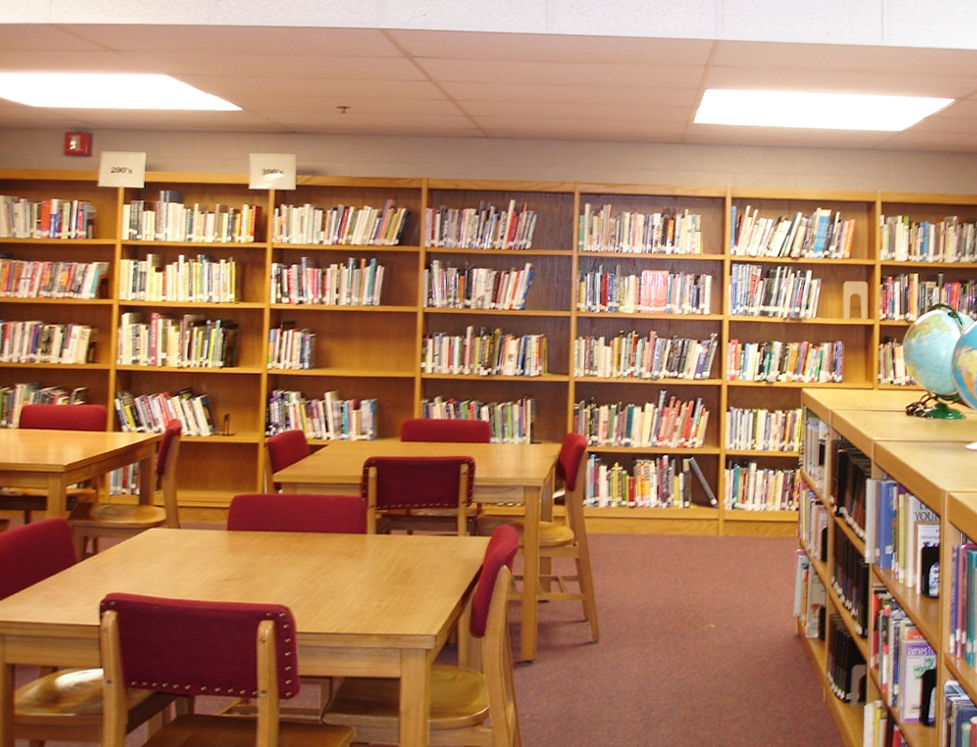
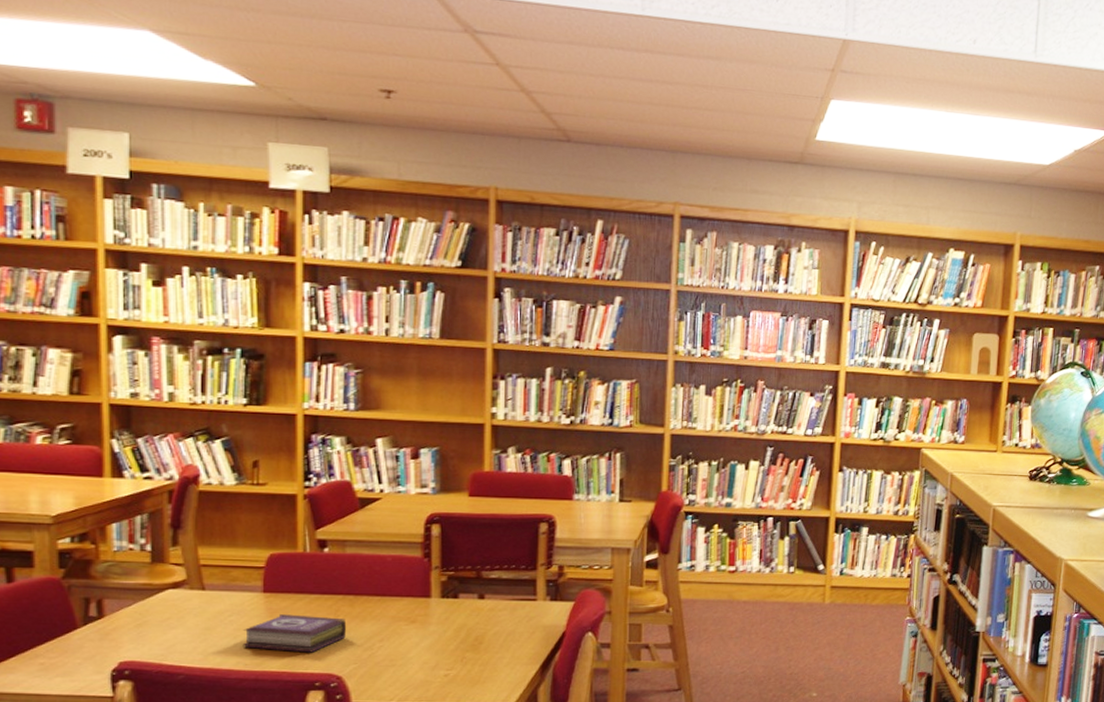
book: none [208,550,295,585] -> present [242,614,347,653]

